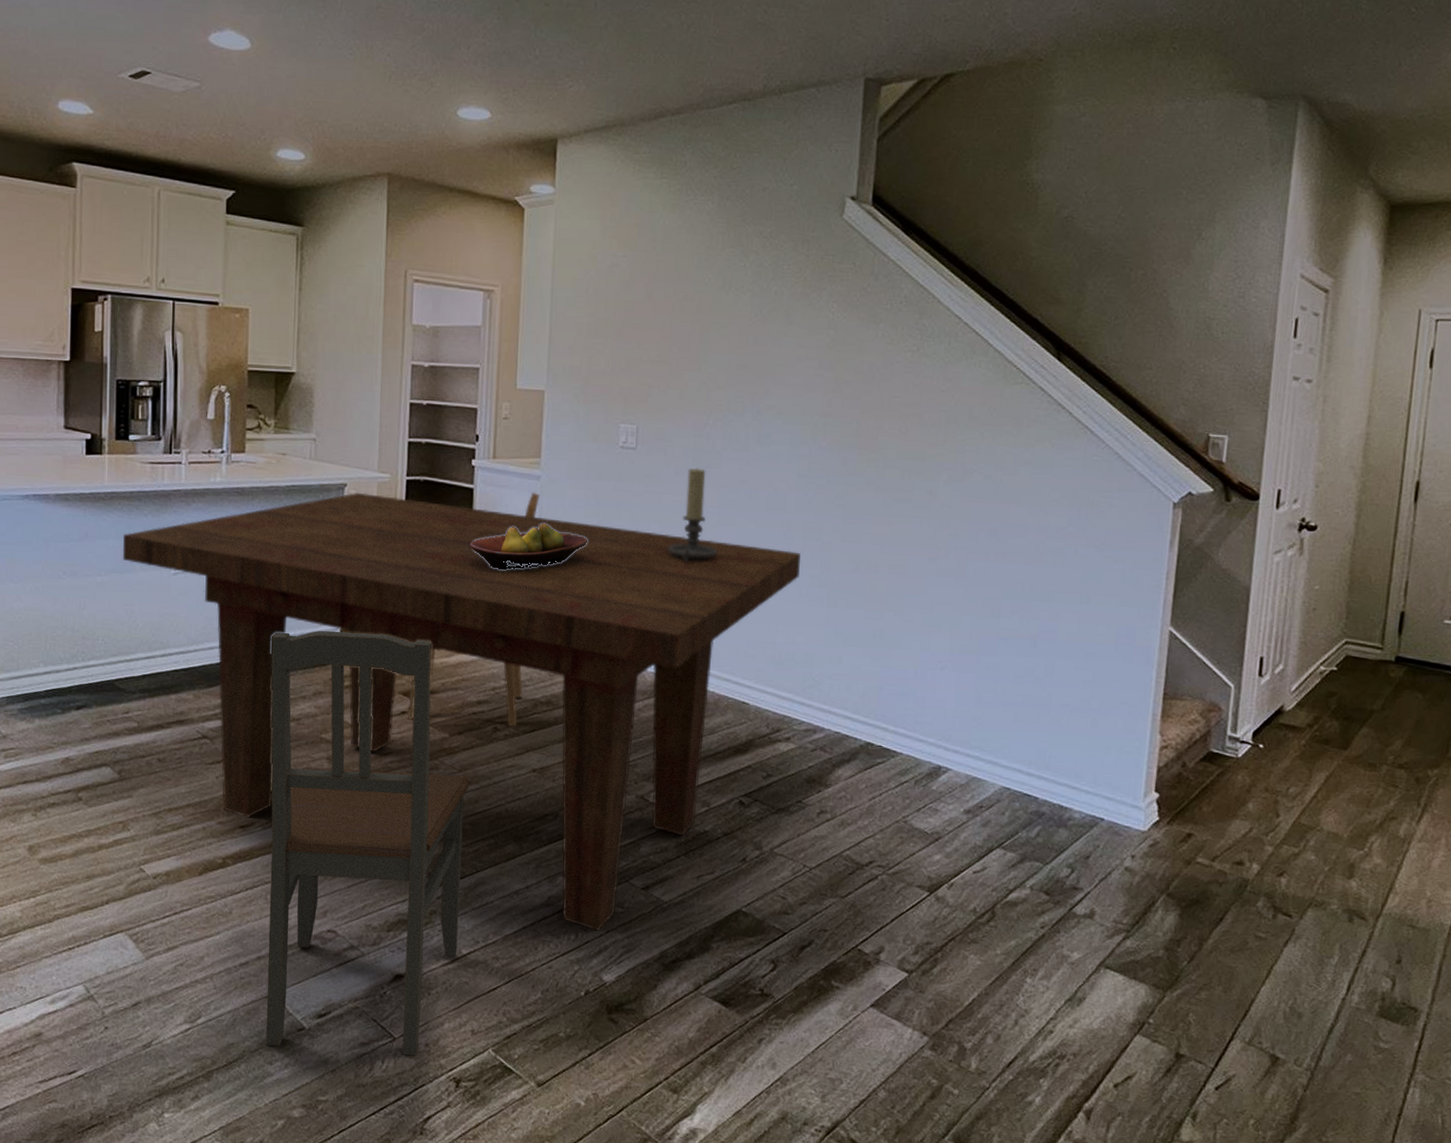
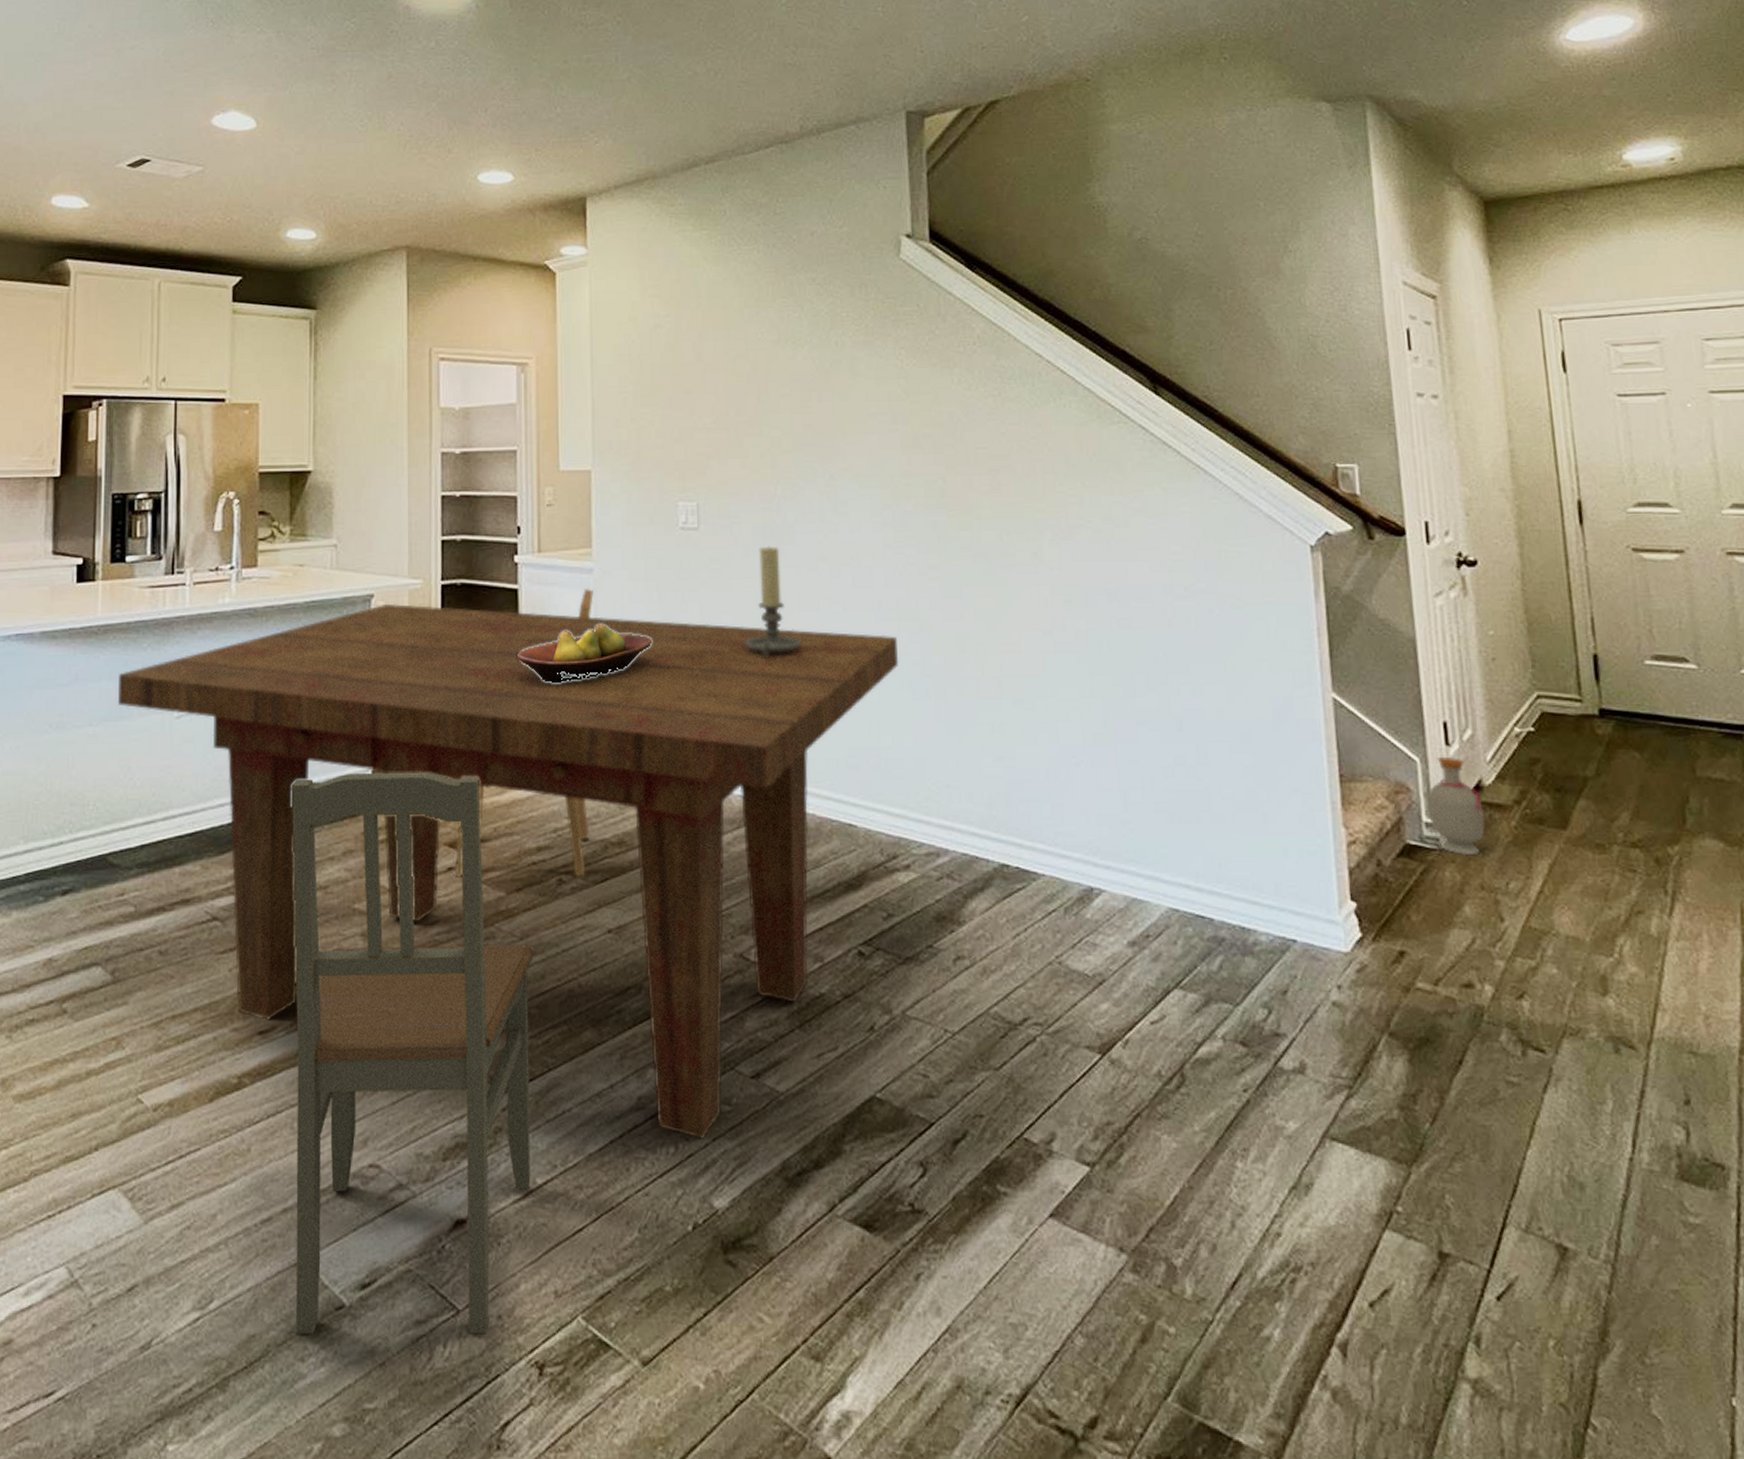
bottle: none [1233,685,1281,765] -> present [1426,756,1486,856]

